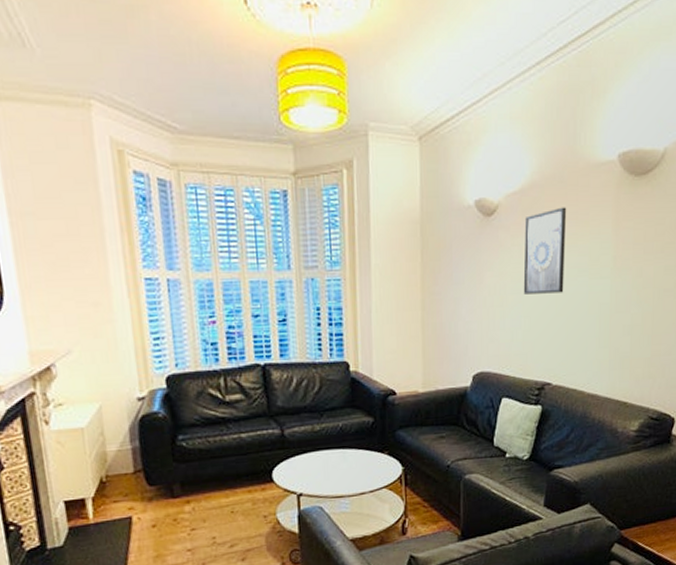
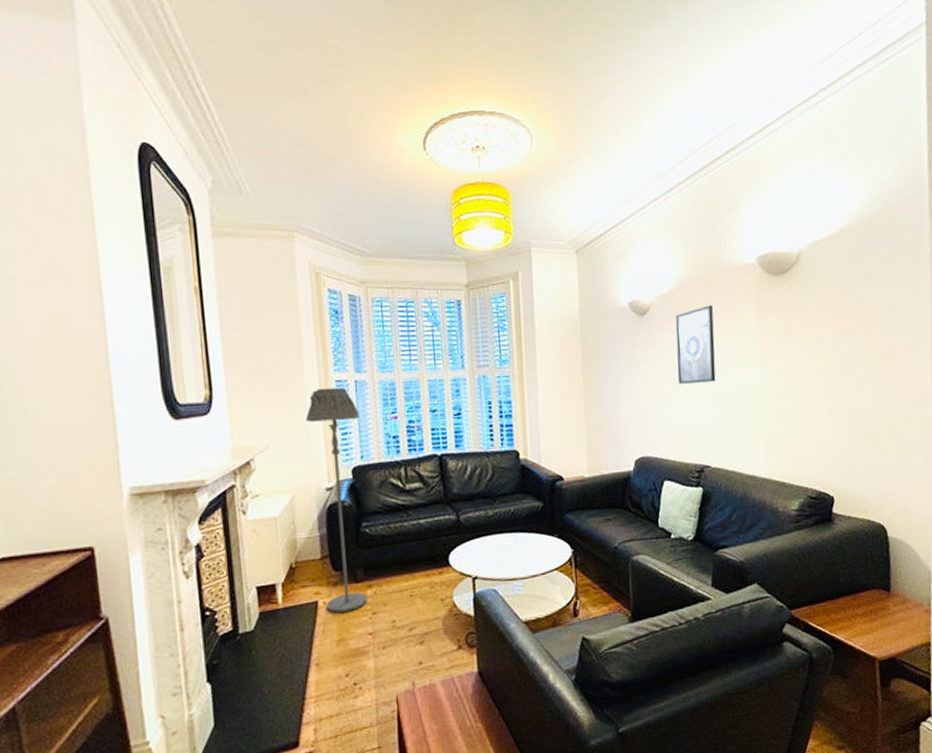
floor lamp: none [112,286,185,529] -> present [305,387,367,613]

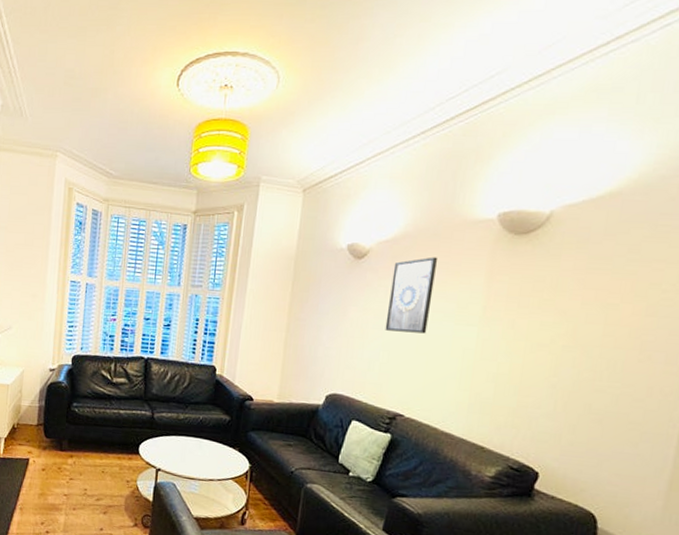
floor lamp: present [305,387,367,613] -> none [35,285,85,473]

